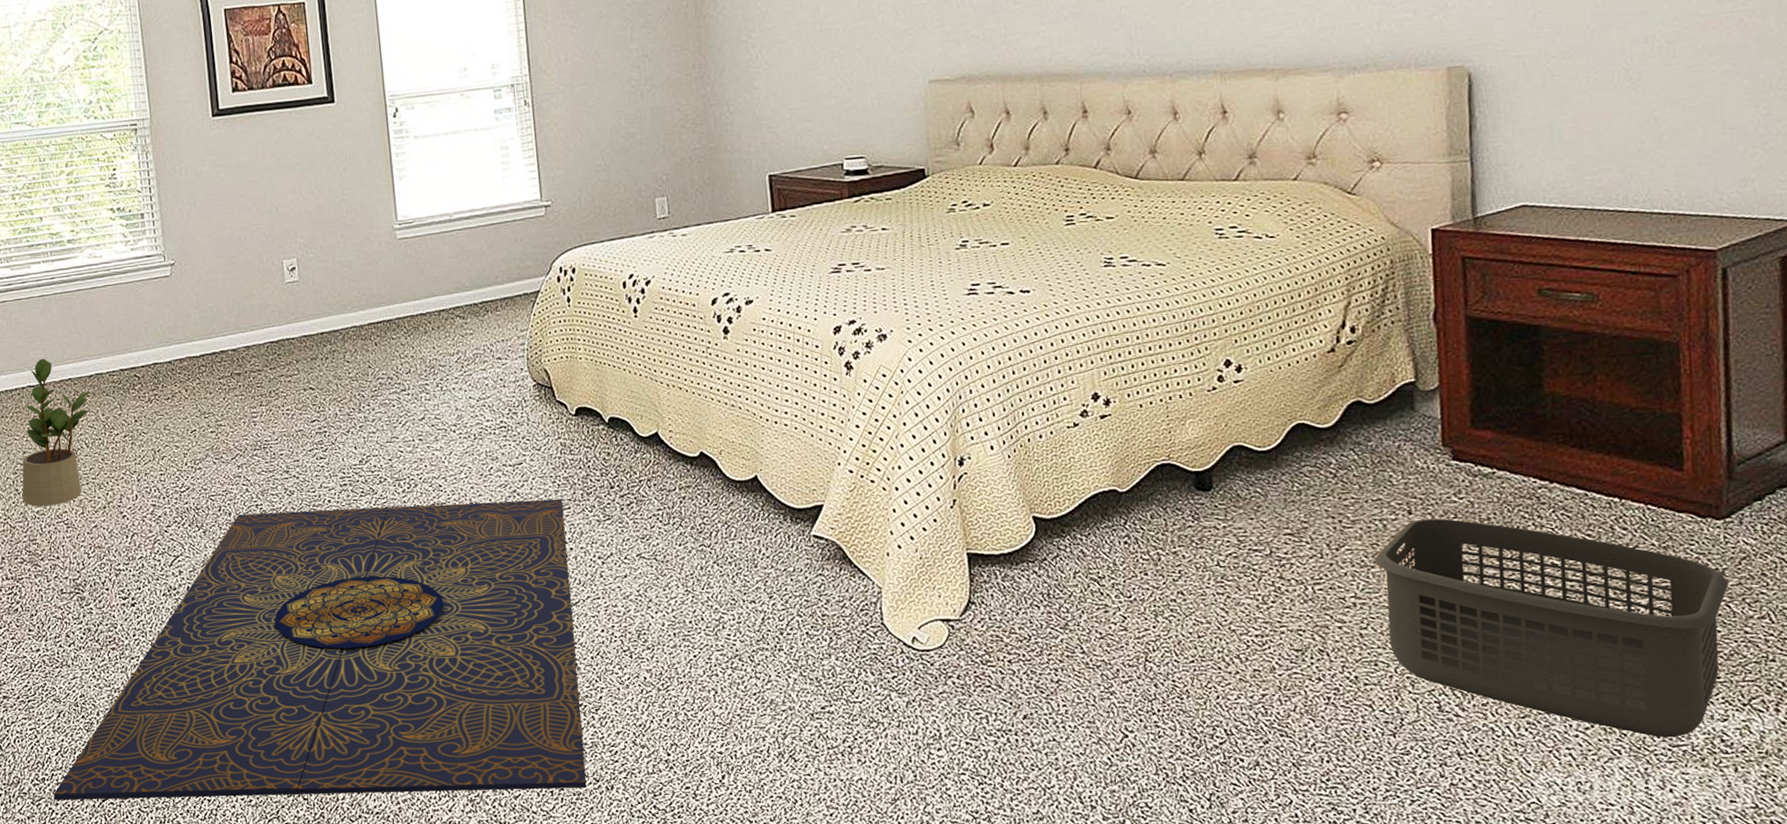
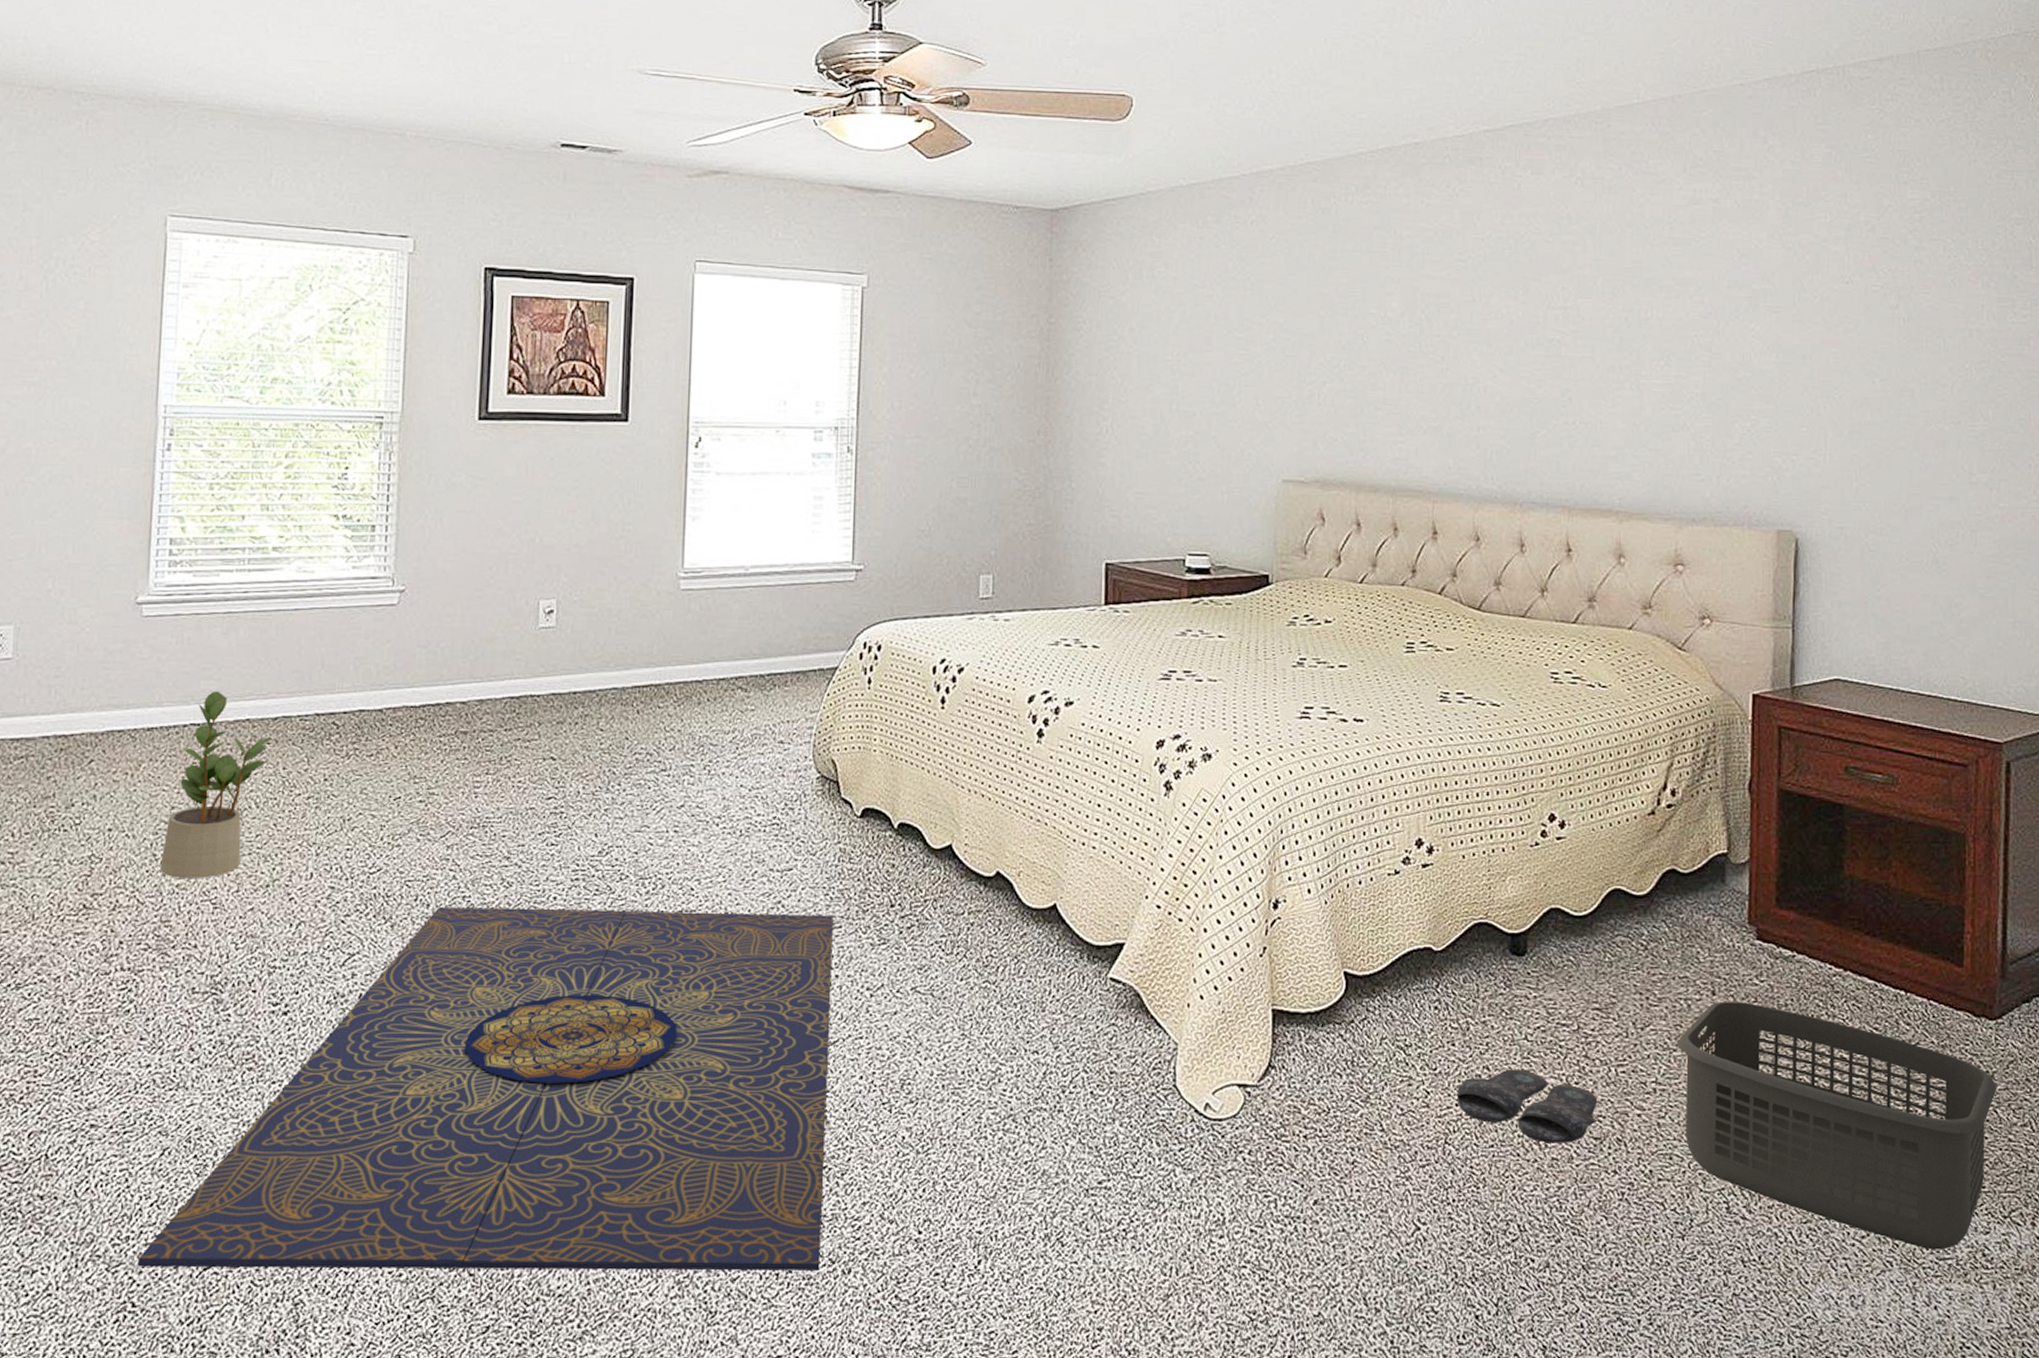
slippers: none [1153,592,1297,657] -> present [1457,1069,1598,1143]

